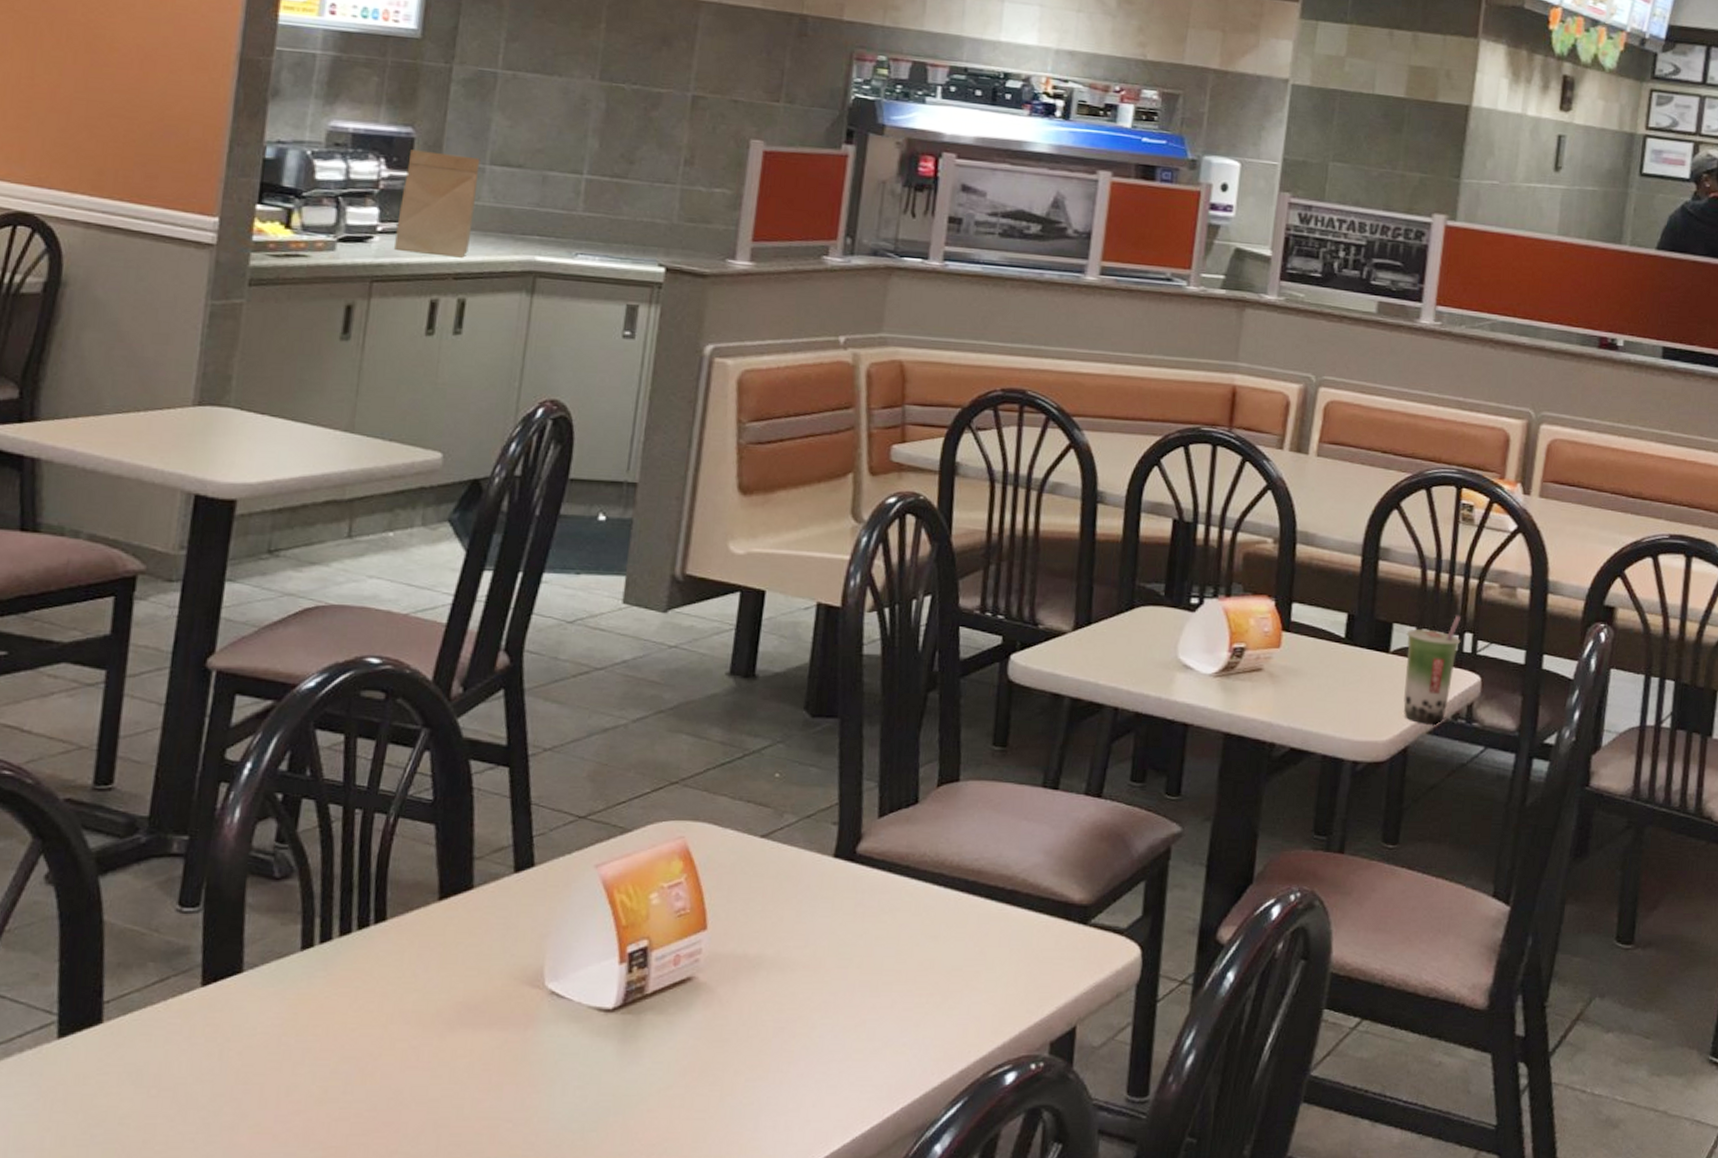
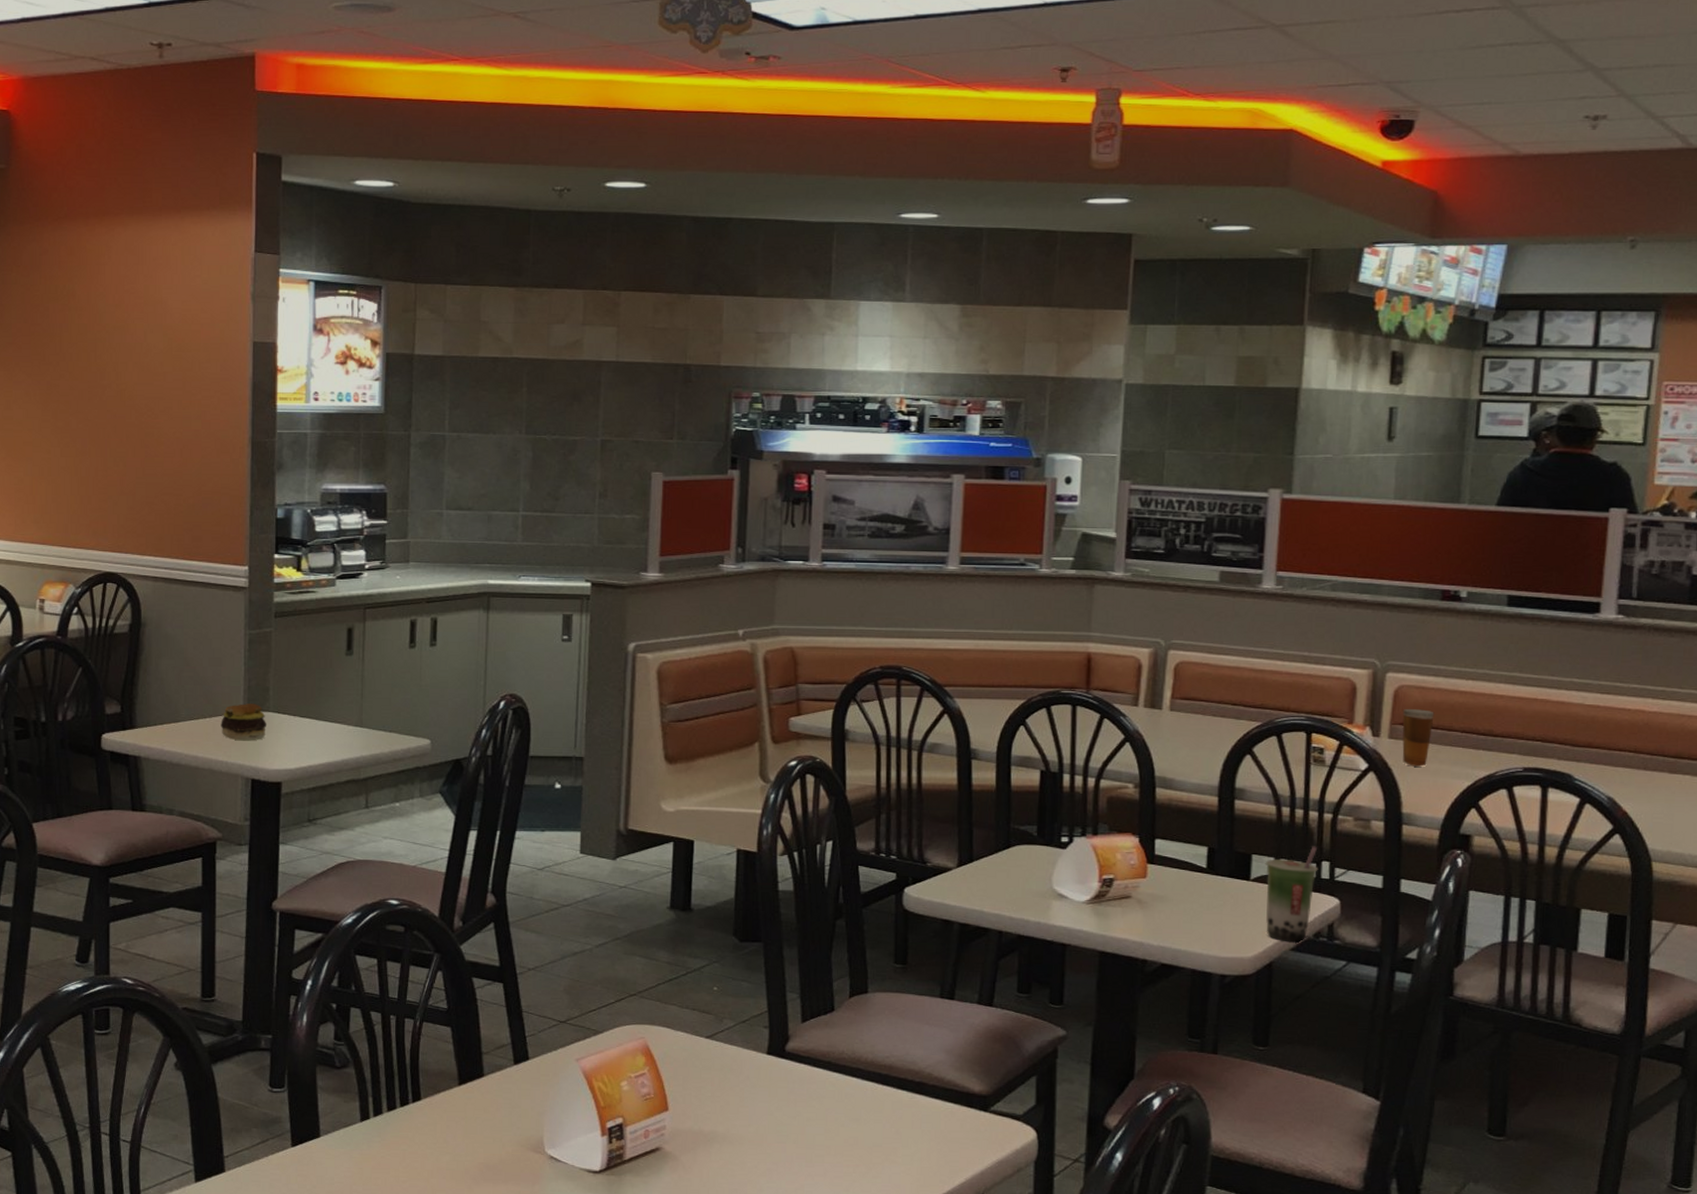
burger: none [159,395,225,444] -> present [221,704,267,740]
paper bag: present [394,150,480,258] -> none [380,502,438,585]
beverage cup: none [1552,465,1586,530] -> present [1402,709,1434,767]

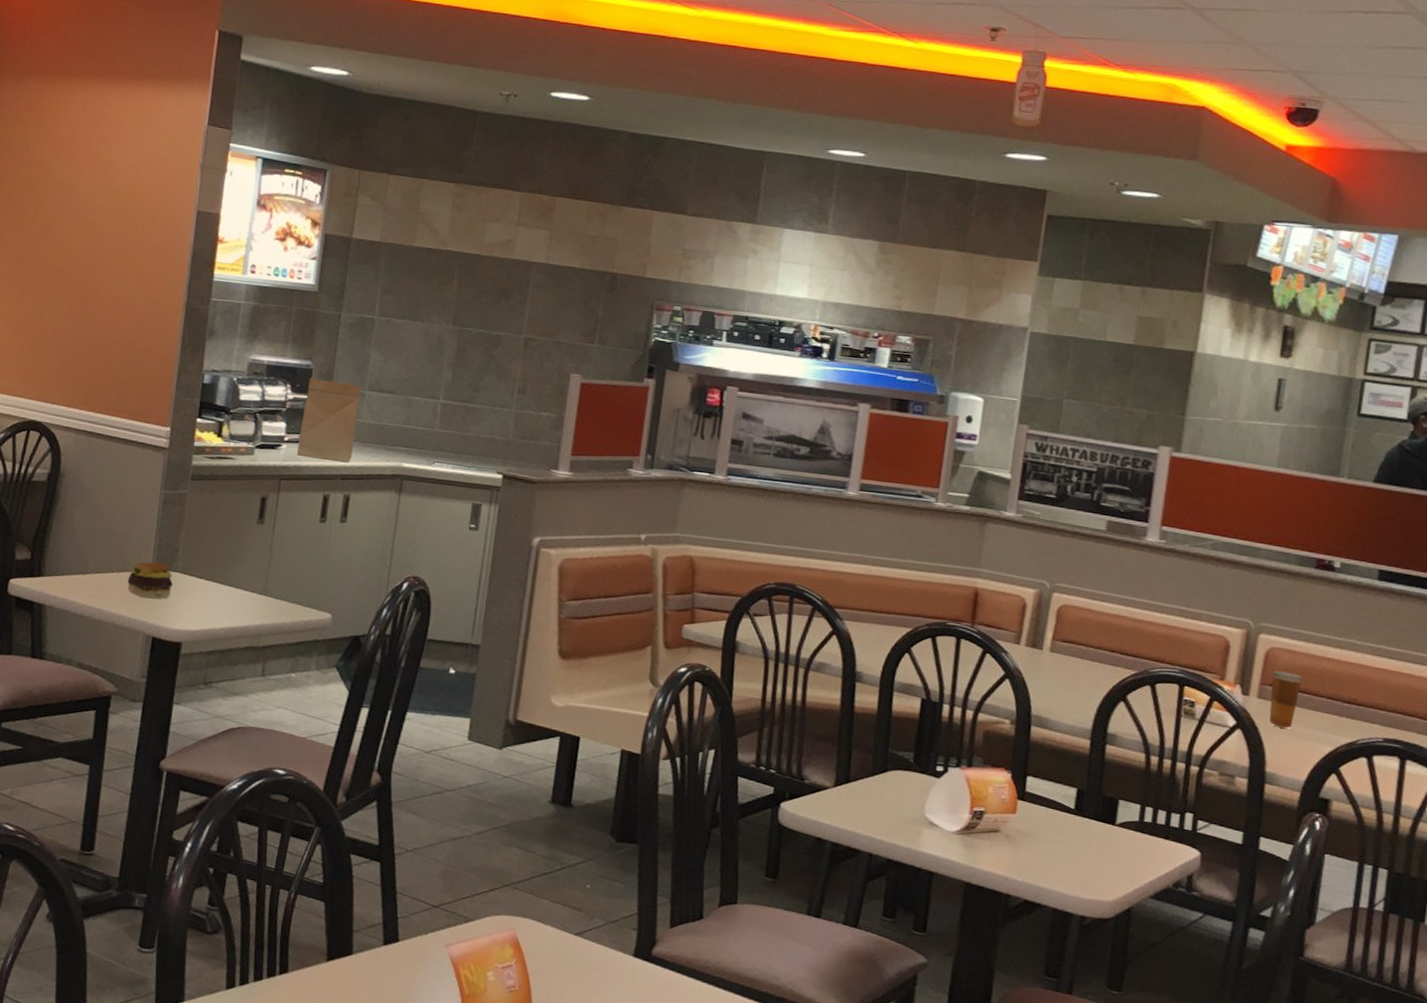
paper bag: none [380,502,438,585] -> present [297,378,362,463]
beverage cup: present [1265,846,1319,941] -> none [1128,796,1182,890]

